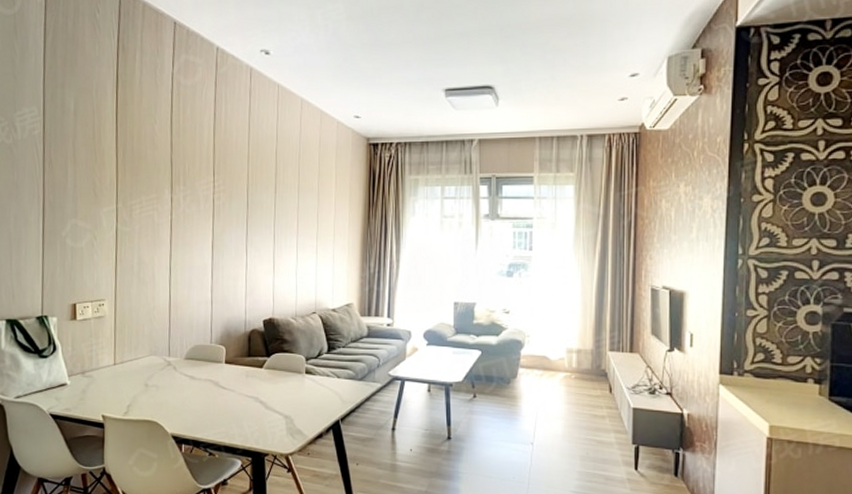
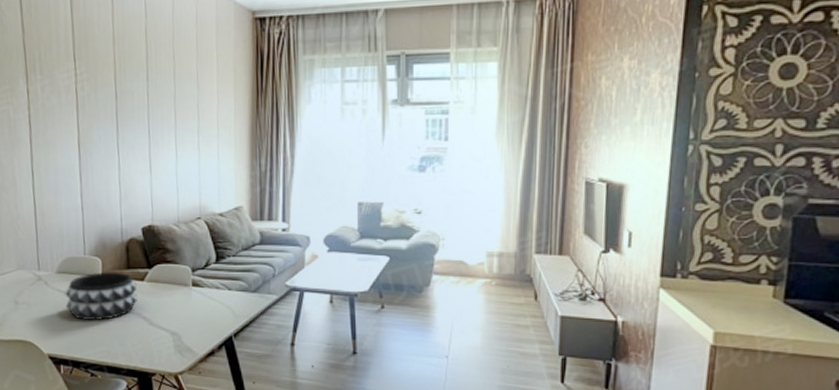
decorative bowl: none [190,359,256,404] -> present [65,272,138,321]

